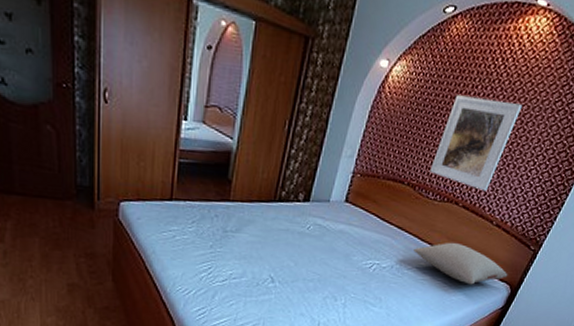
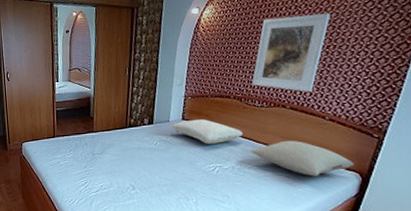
pillow: none [332,203,409,237] -> present [172,119,243,144]

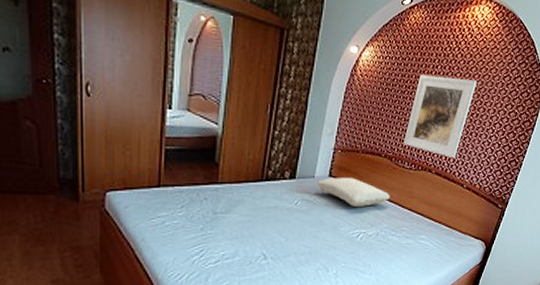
pillow: present [250,140,355,177] -> none [396,206,482,245]

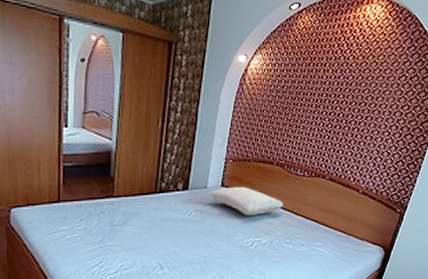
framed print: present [403,74,477,158] -> none [295,80,371,163]

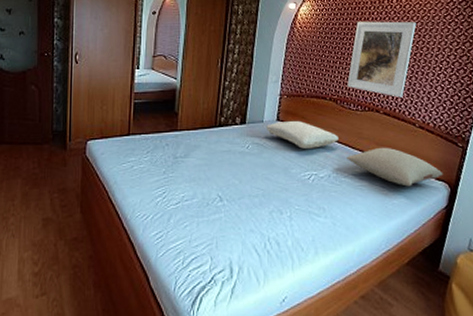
pillow: none [290,213,380,251] -> present [346,147,443,187]
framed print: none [295,80,371,163] -> present [347,21,416,98]

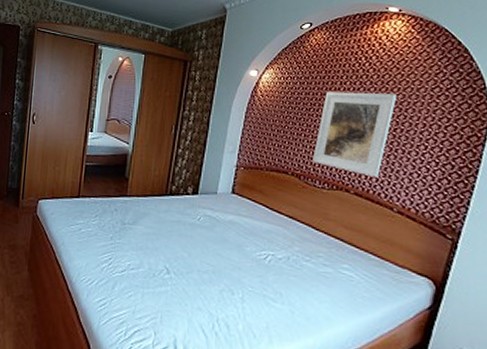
pillow: present [266,121,339,149] -> none [220,195,300,227]
pillow: present [346,147,443,187] -> none [309,231,427,279]

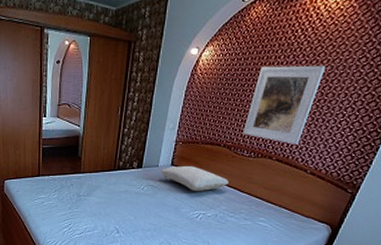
pillow: none [220,195,300,227] -> present [161,166,229,191]

